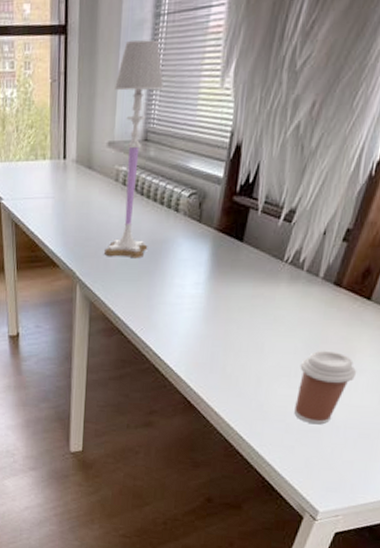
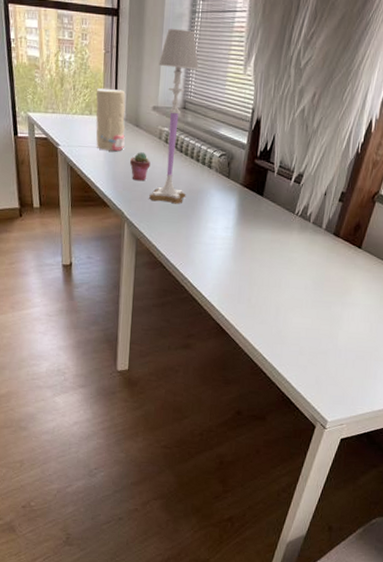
vase: none [42,126,77,200] -> present [96,88,126,151]
potted succulent: none [82,199,106,234] -> present [130,152,151,181]
coffee cup: present [294,350,357,425] -> none [306,287,353,348]

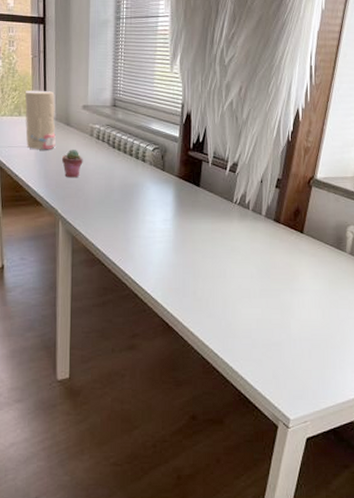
table lamp: present [149,29,199,204] -> none [83,34,127,199]

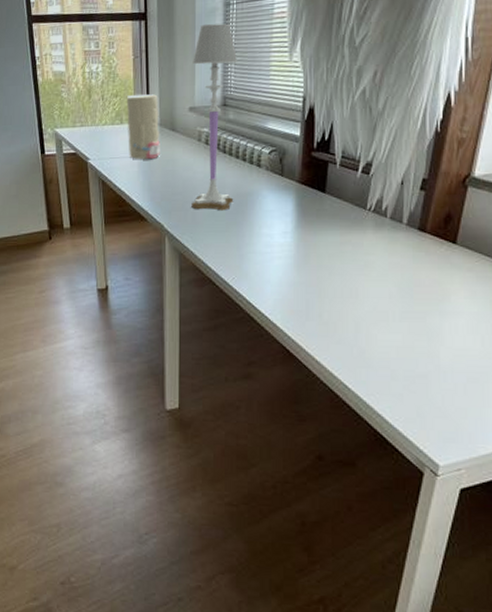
potted succulent: present [62,150,83,178] -> none [168,157,190,189]
table lamp: none [83,34,127,199] -> present [191,23,238,211]

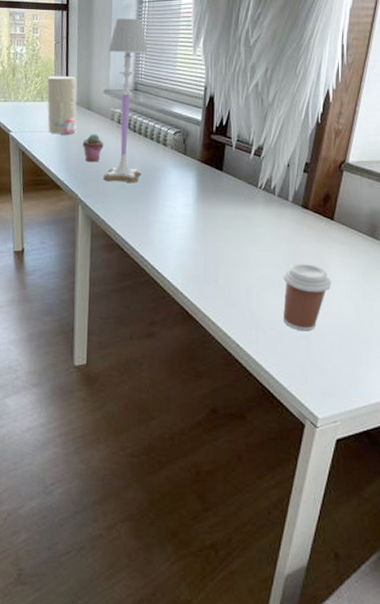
potted succulent: none [168,157,190,189] -> present [83,134,104,162]
coffee cup: none [397,293,455,370] -> present [283,263,332,331]

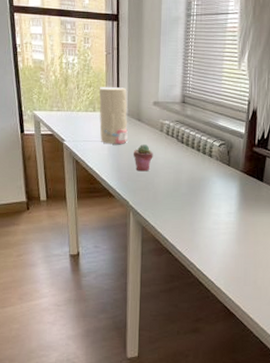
table lamp: present [103,18,149,184] -> none [153,31,196,192]

